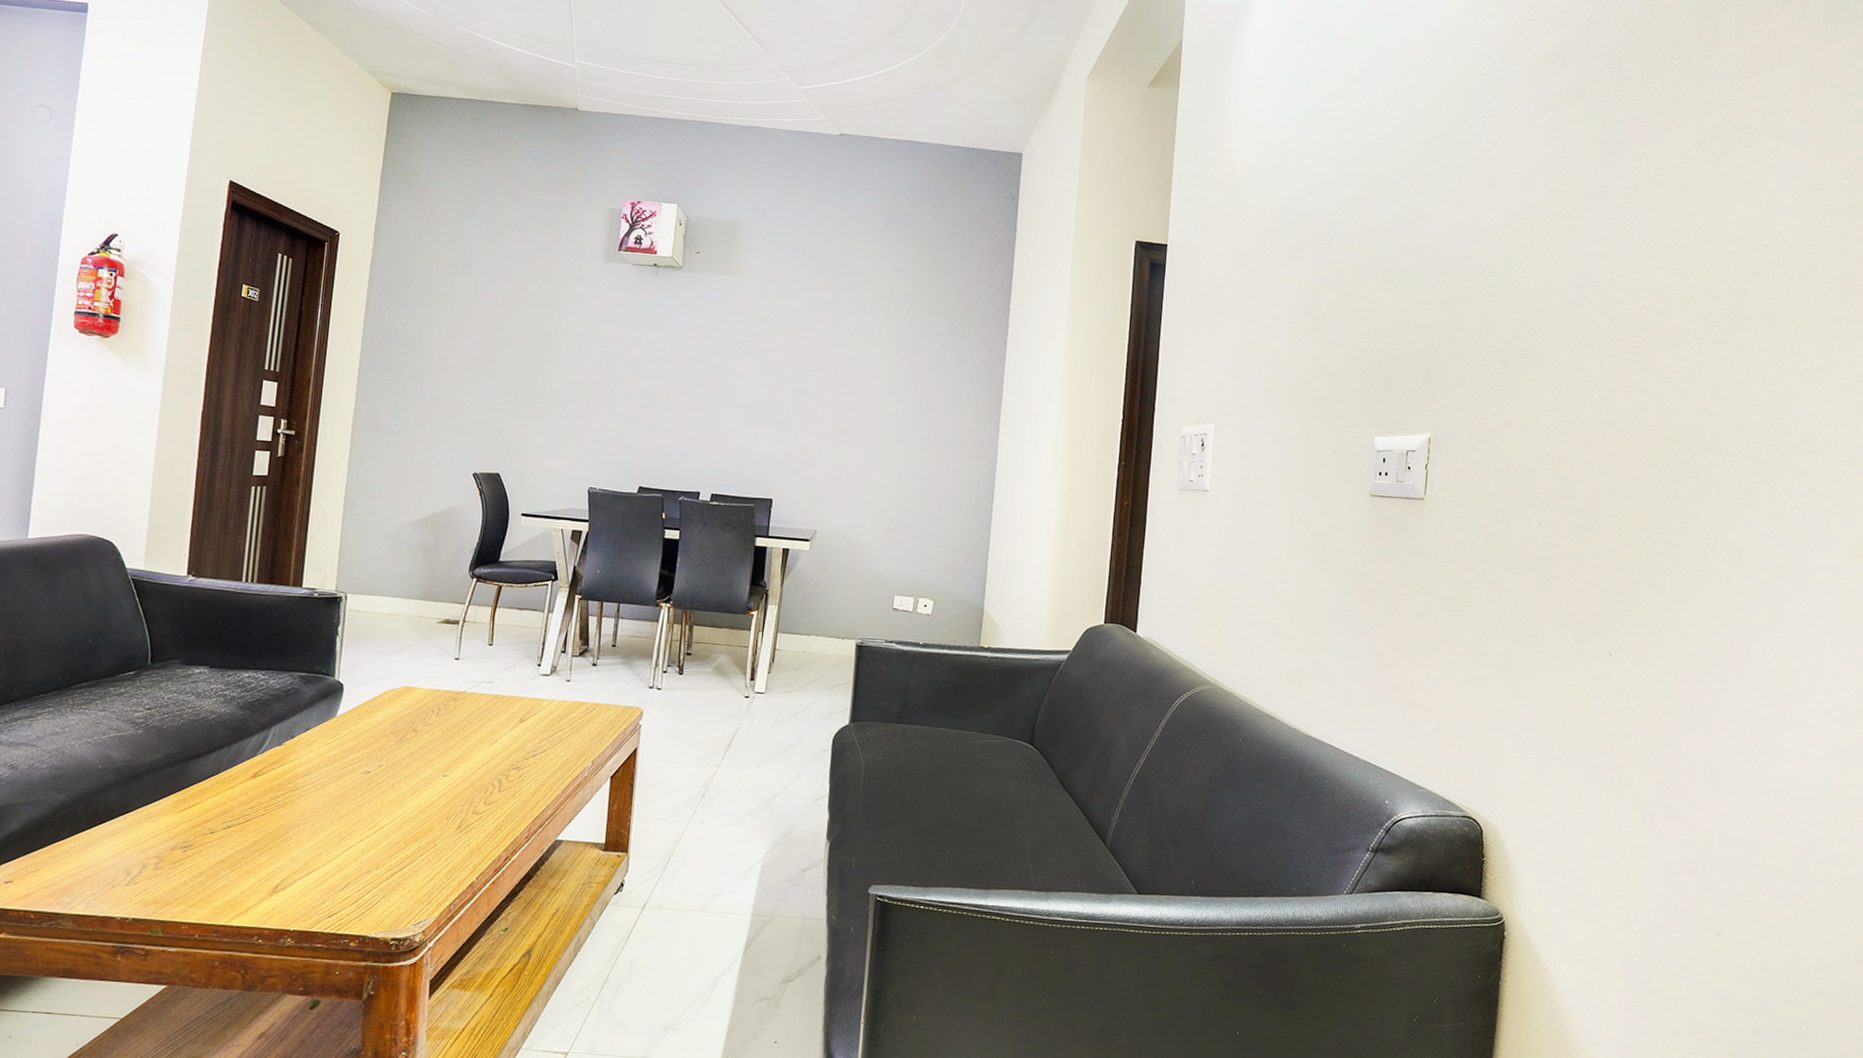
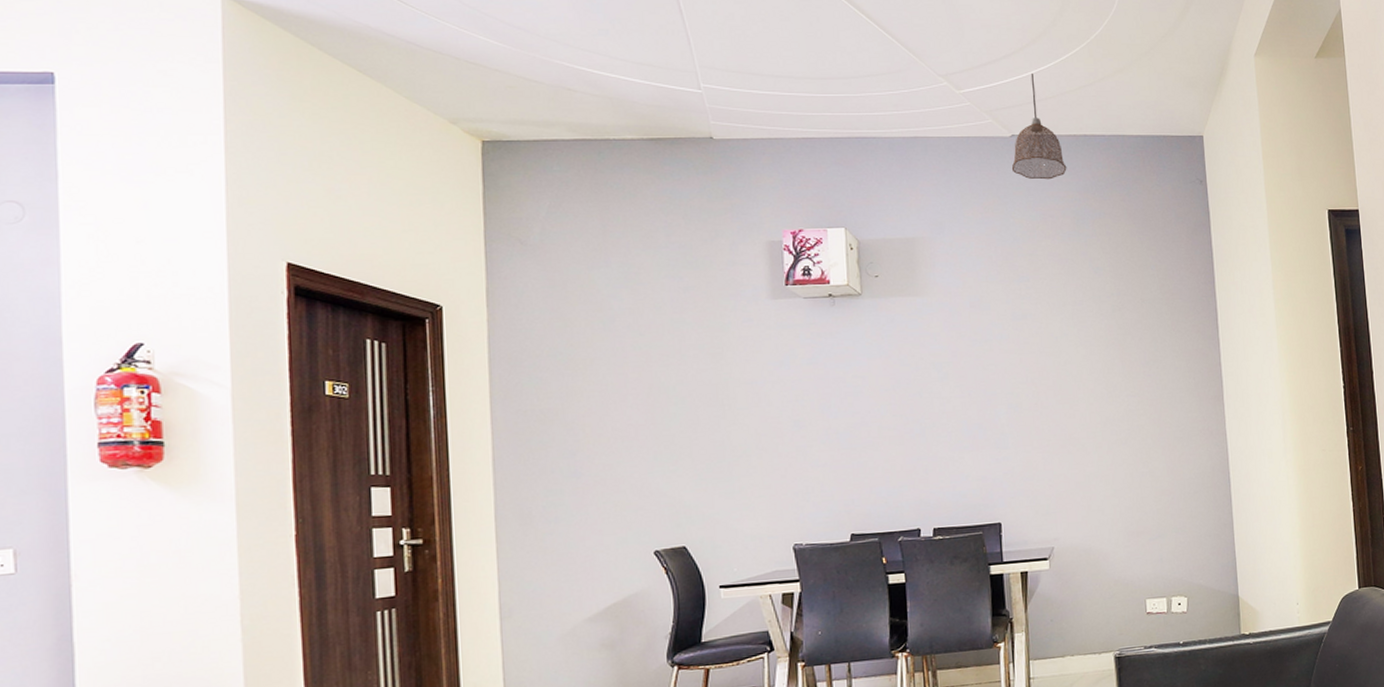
pendant lamp: none [835,77,887,180] -> present [1011,74,1067,180]

